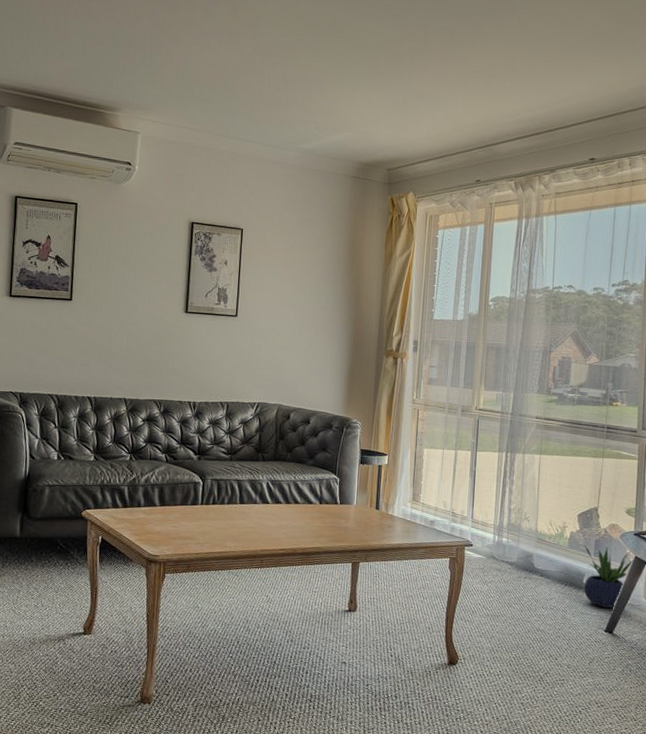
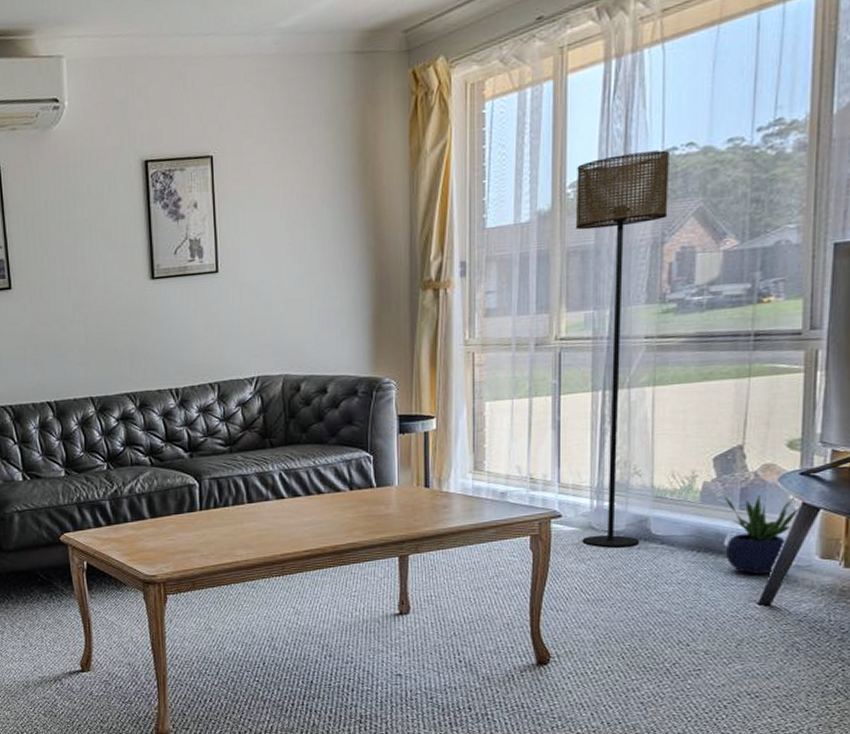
floor lamp: none [486,284,557,576] -> present [575,150,669,548]

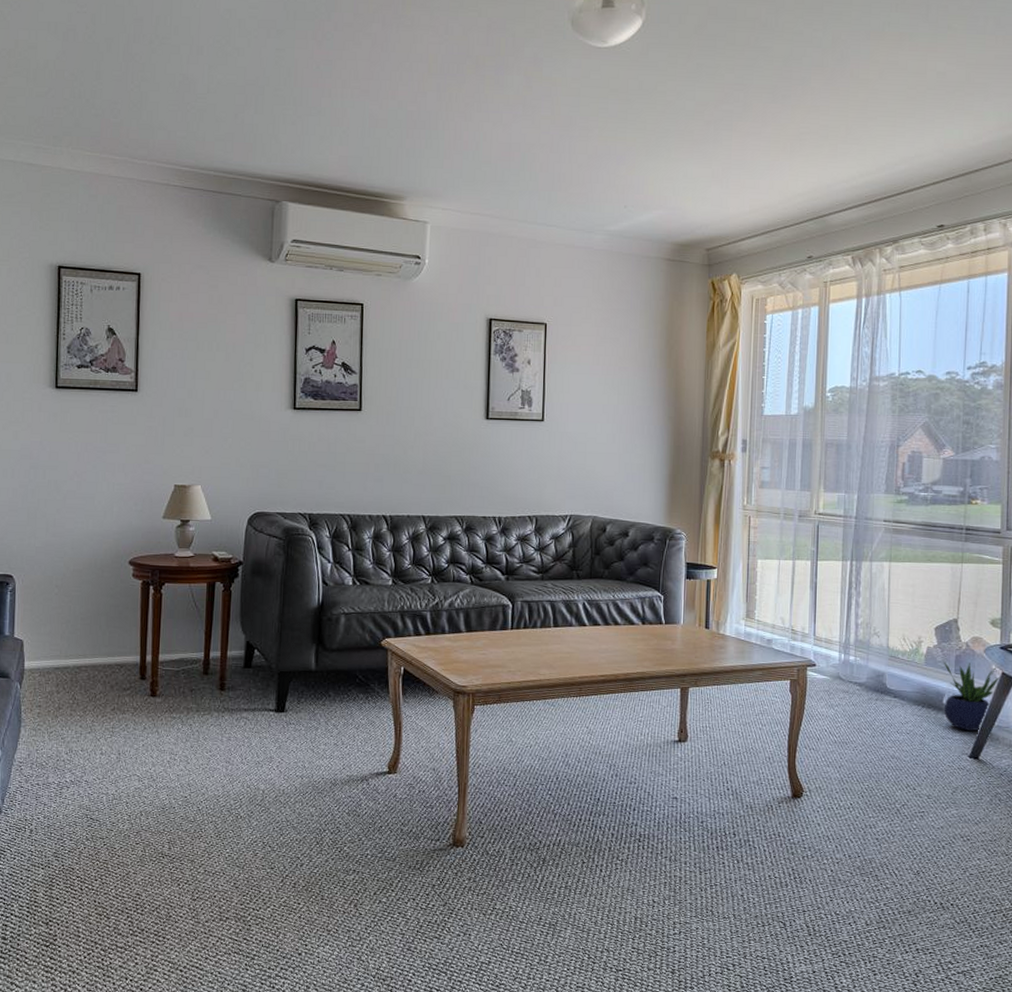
floor lamp: present [575,150,669,548] -> none [832,372,904,698]

